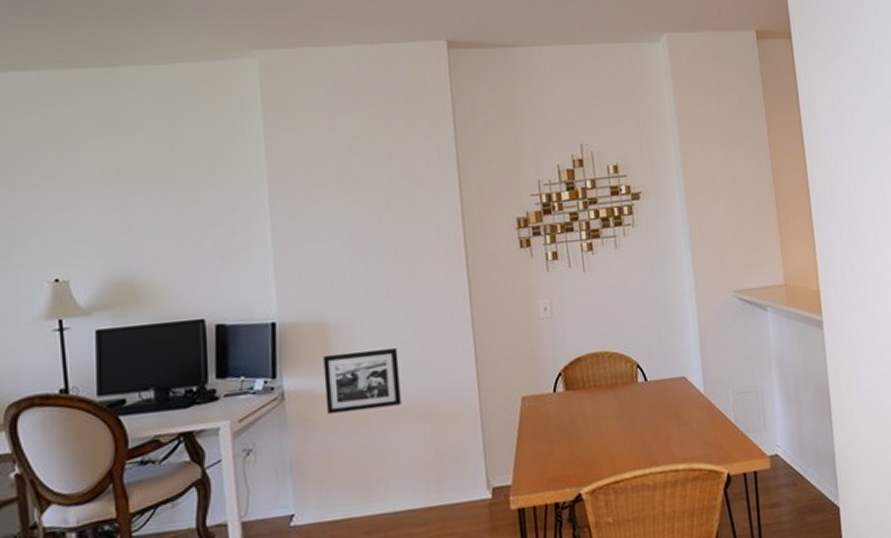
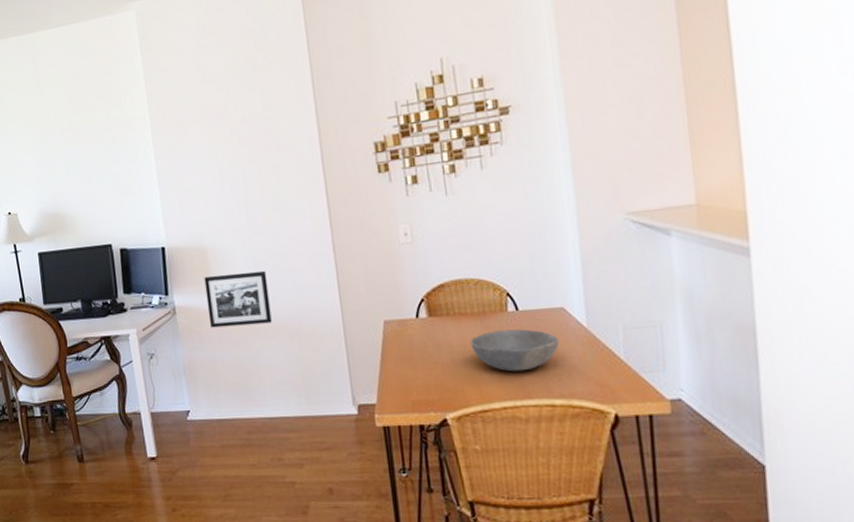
bowl: none [604,398,682,441] -> present [470,329,560,372]

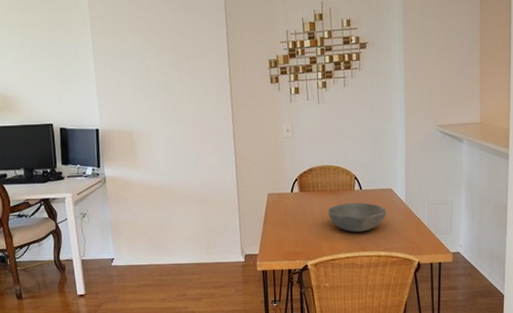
picture frame: present [204,270,272,328] -> none [130,152,183,195]

